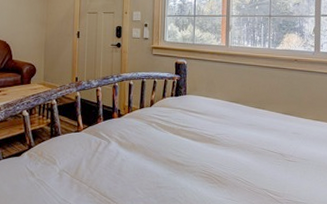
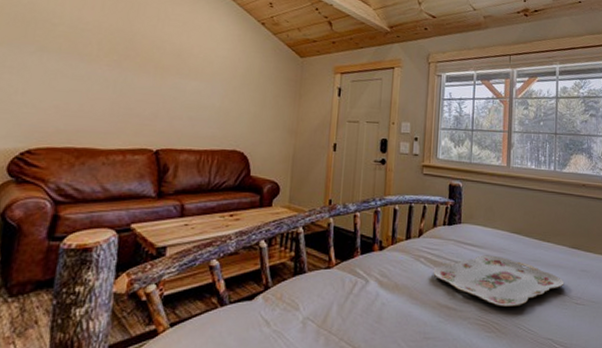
serving tray: none [163,120,278,163] -> present [433,255,565,306]

